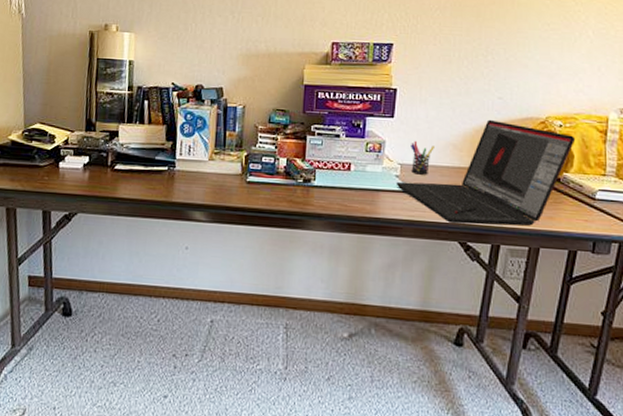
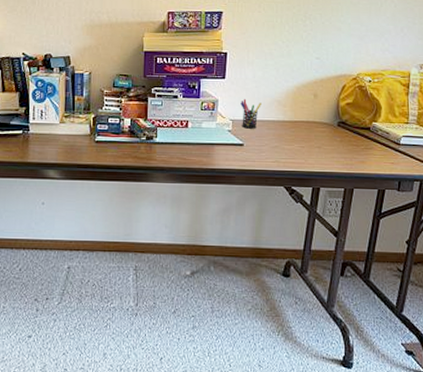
laptop: present [396,119,576,226] -> none [228,77,383,171]

